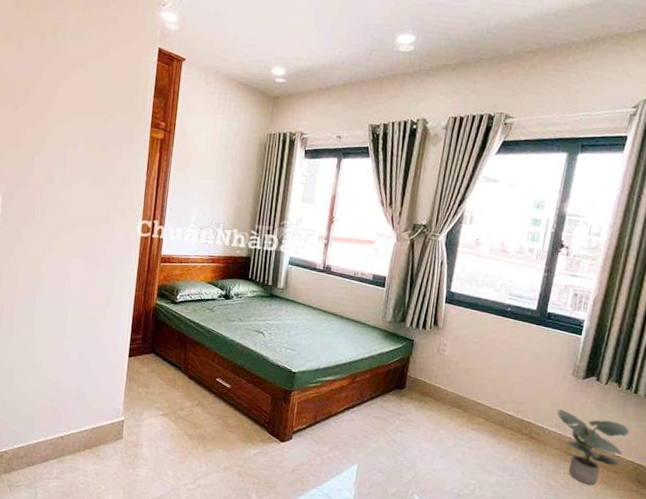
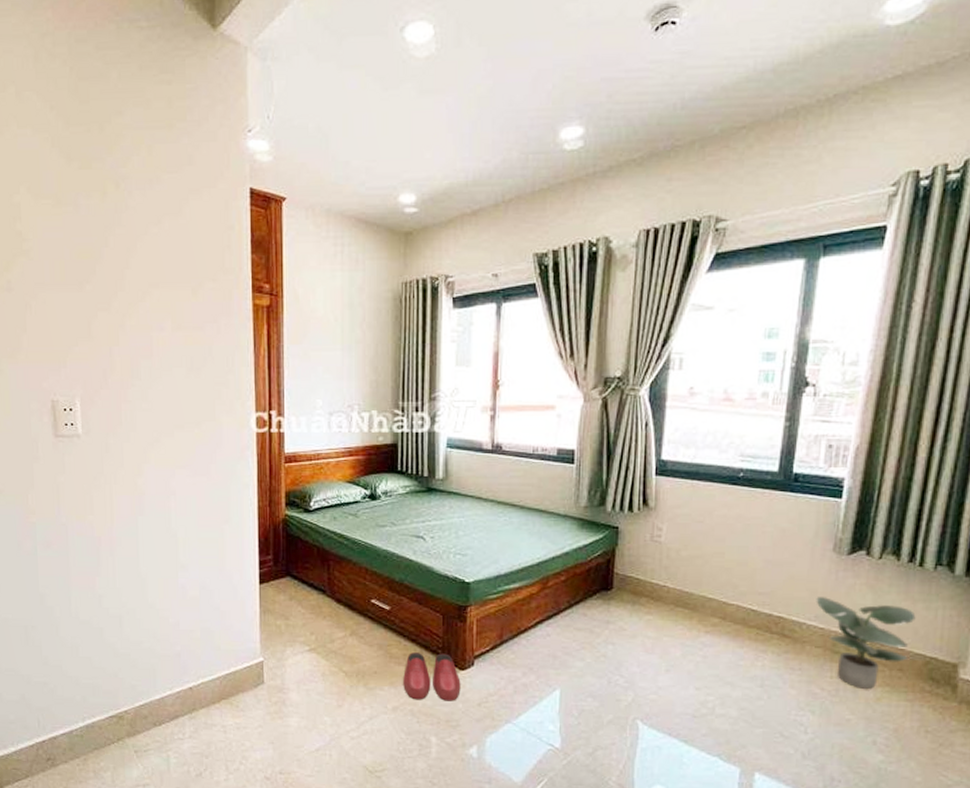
slippers: none [234,424,280,467] -> present [403,652,461,701]

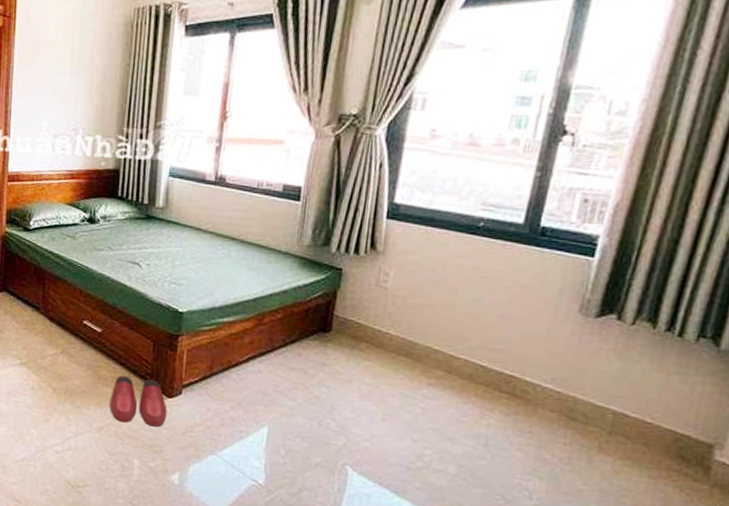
potted plant: present [816,597,916,689] -> none [554,359,669,461]

